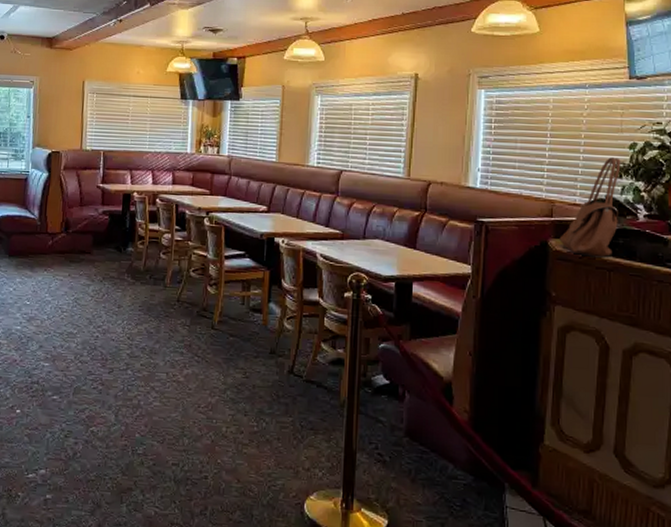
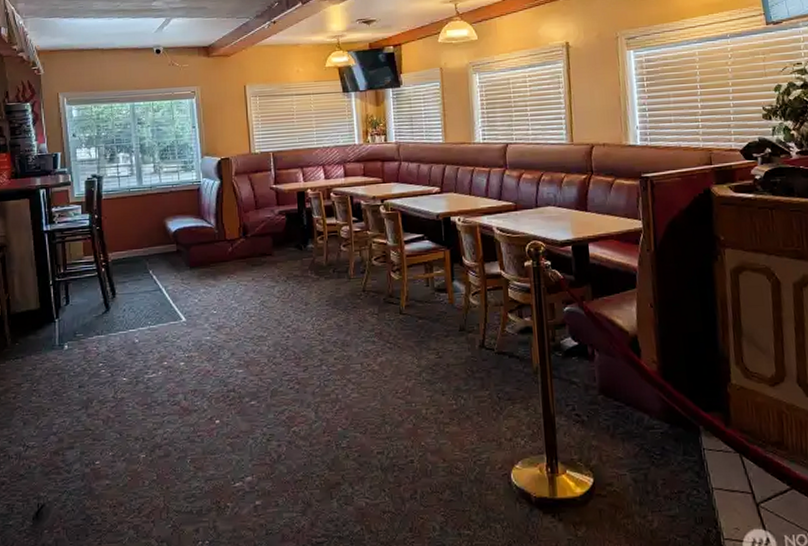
handbag: present [559,157,621,258] -> none [721,101,774,198]

